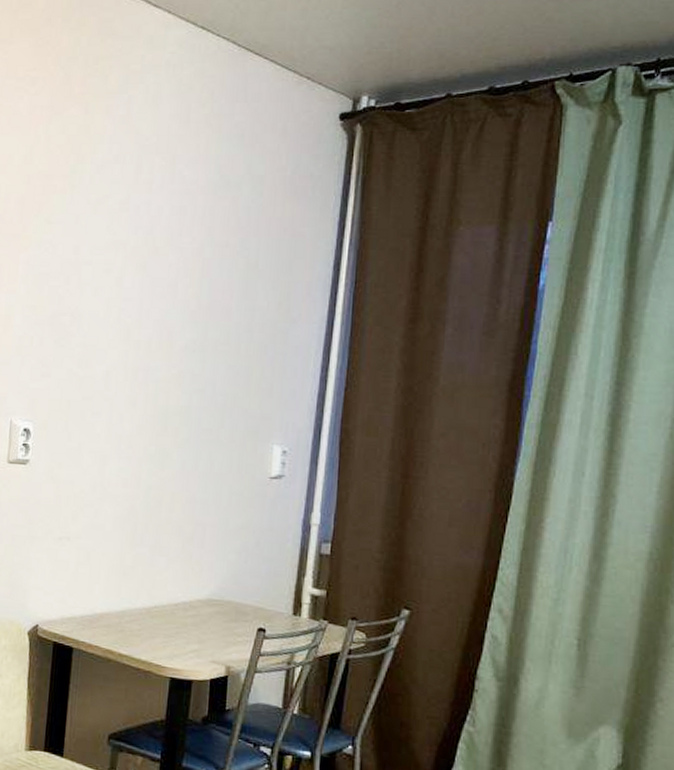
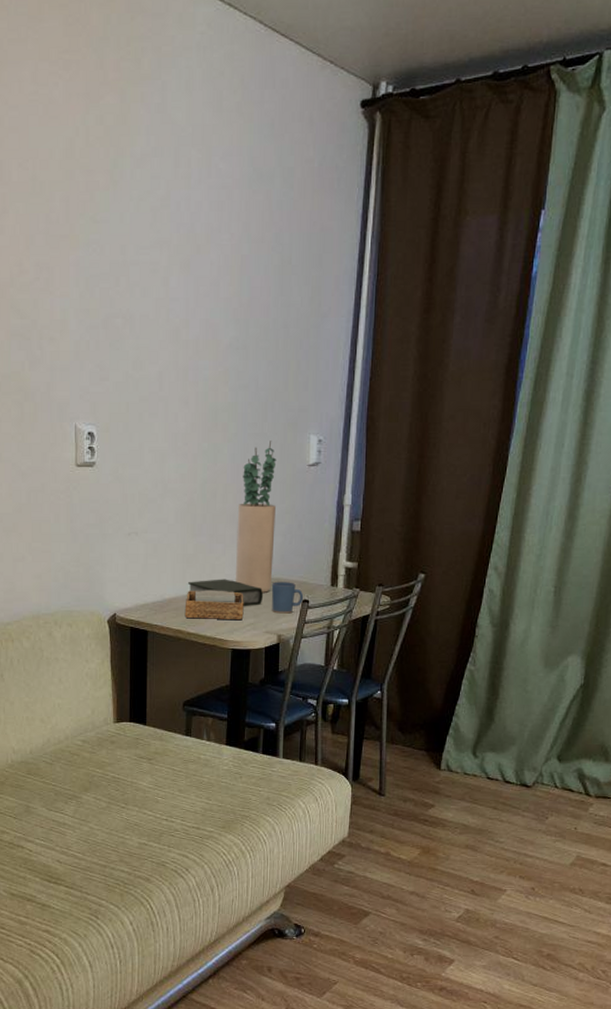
napkin holder: none [117,606,188,646] -> present [184,590,244,621]
book: none [122,595,211,631] -> present [187,579,264,607]
vase: none [178,448,233,616] -> present [235,440,277,593]
mug: none [220,604,260,643] -> present [271,582,304,614]

